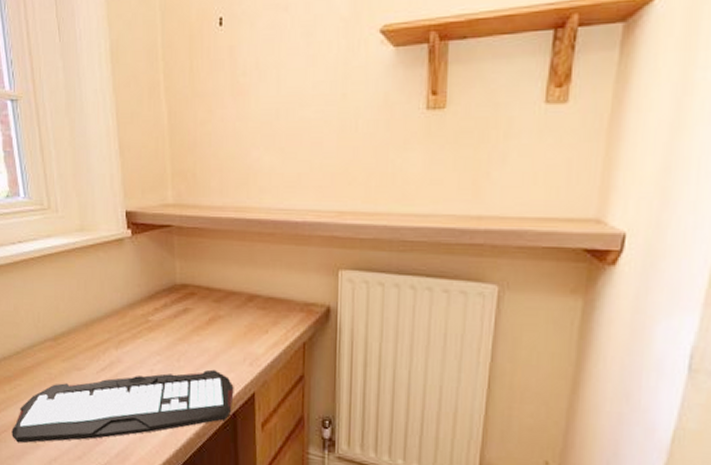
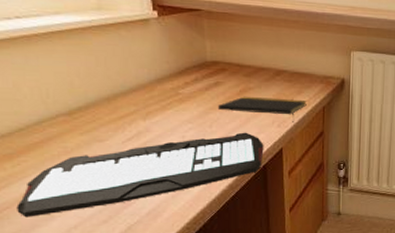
notepad: none [187,326,284,361] -> present [218,96,307,122]

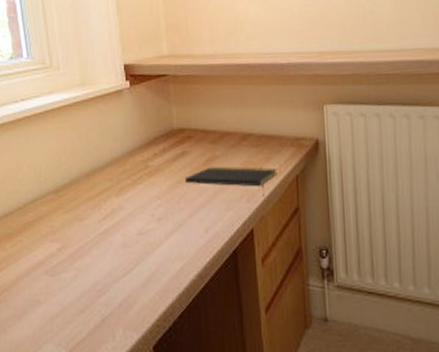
keyboard: present [16,132,264,218] -> none [12,209,233,302]

